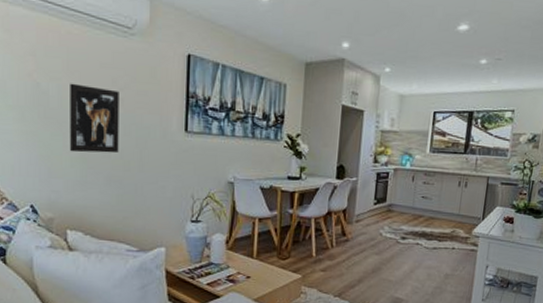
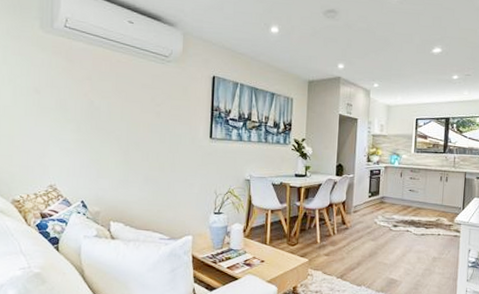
wall art: present [70,83,119,154] -> none [116,101,157,157]

